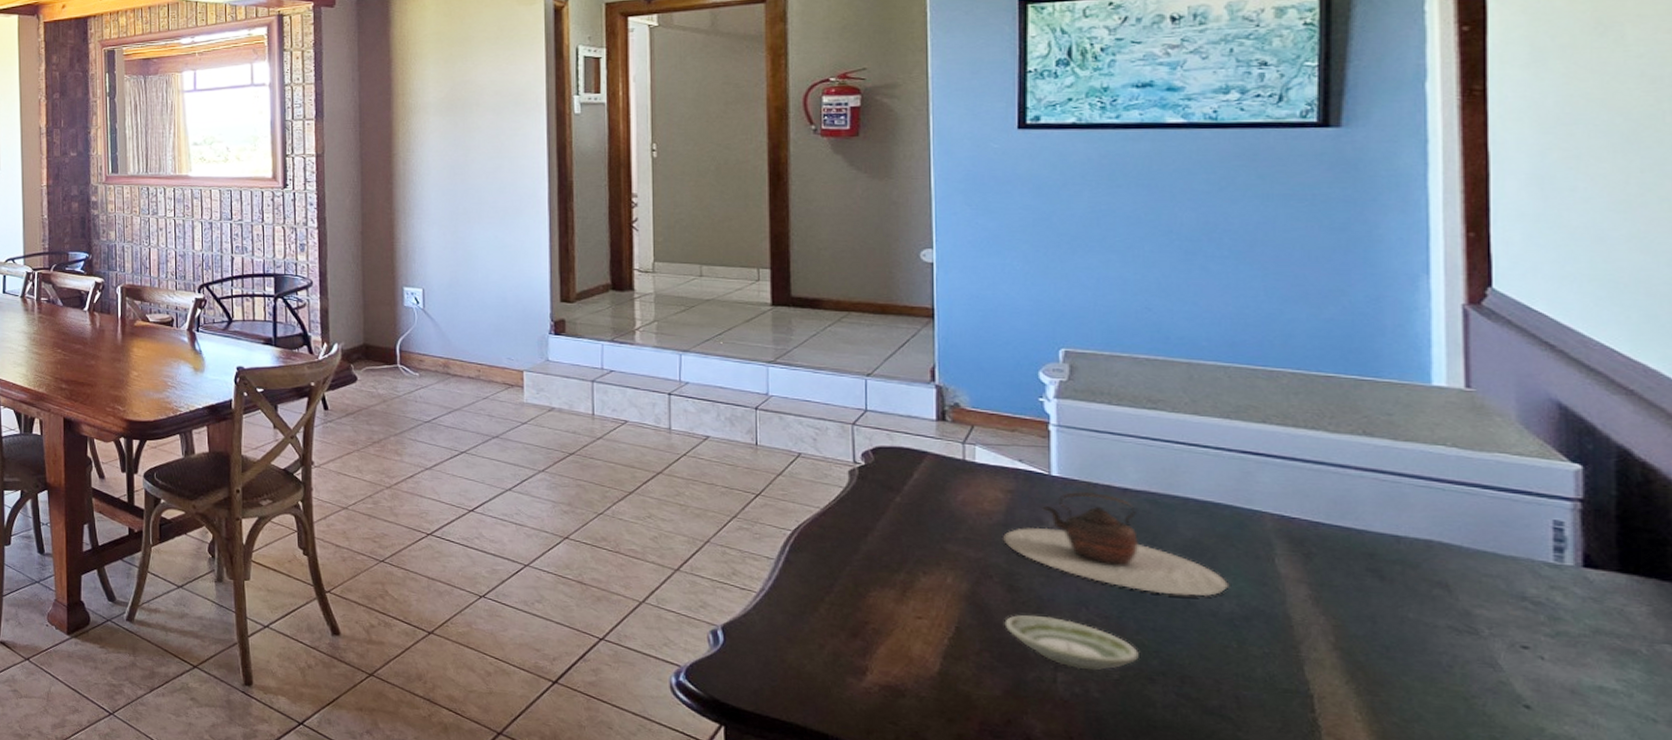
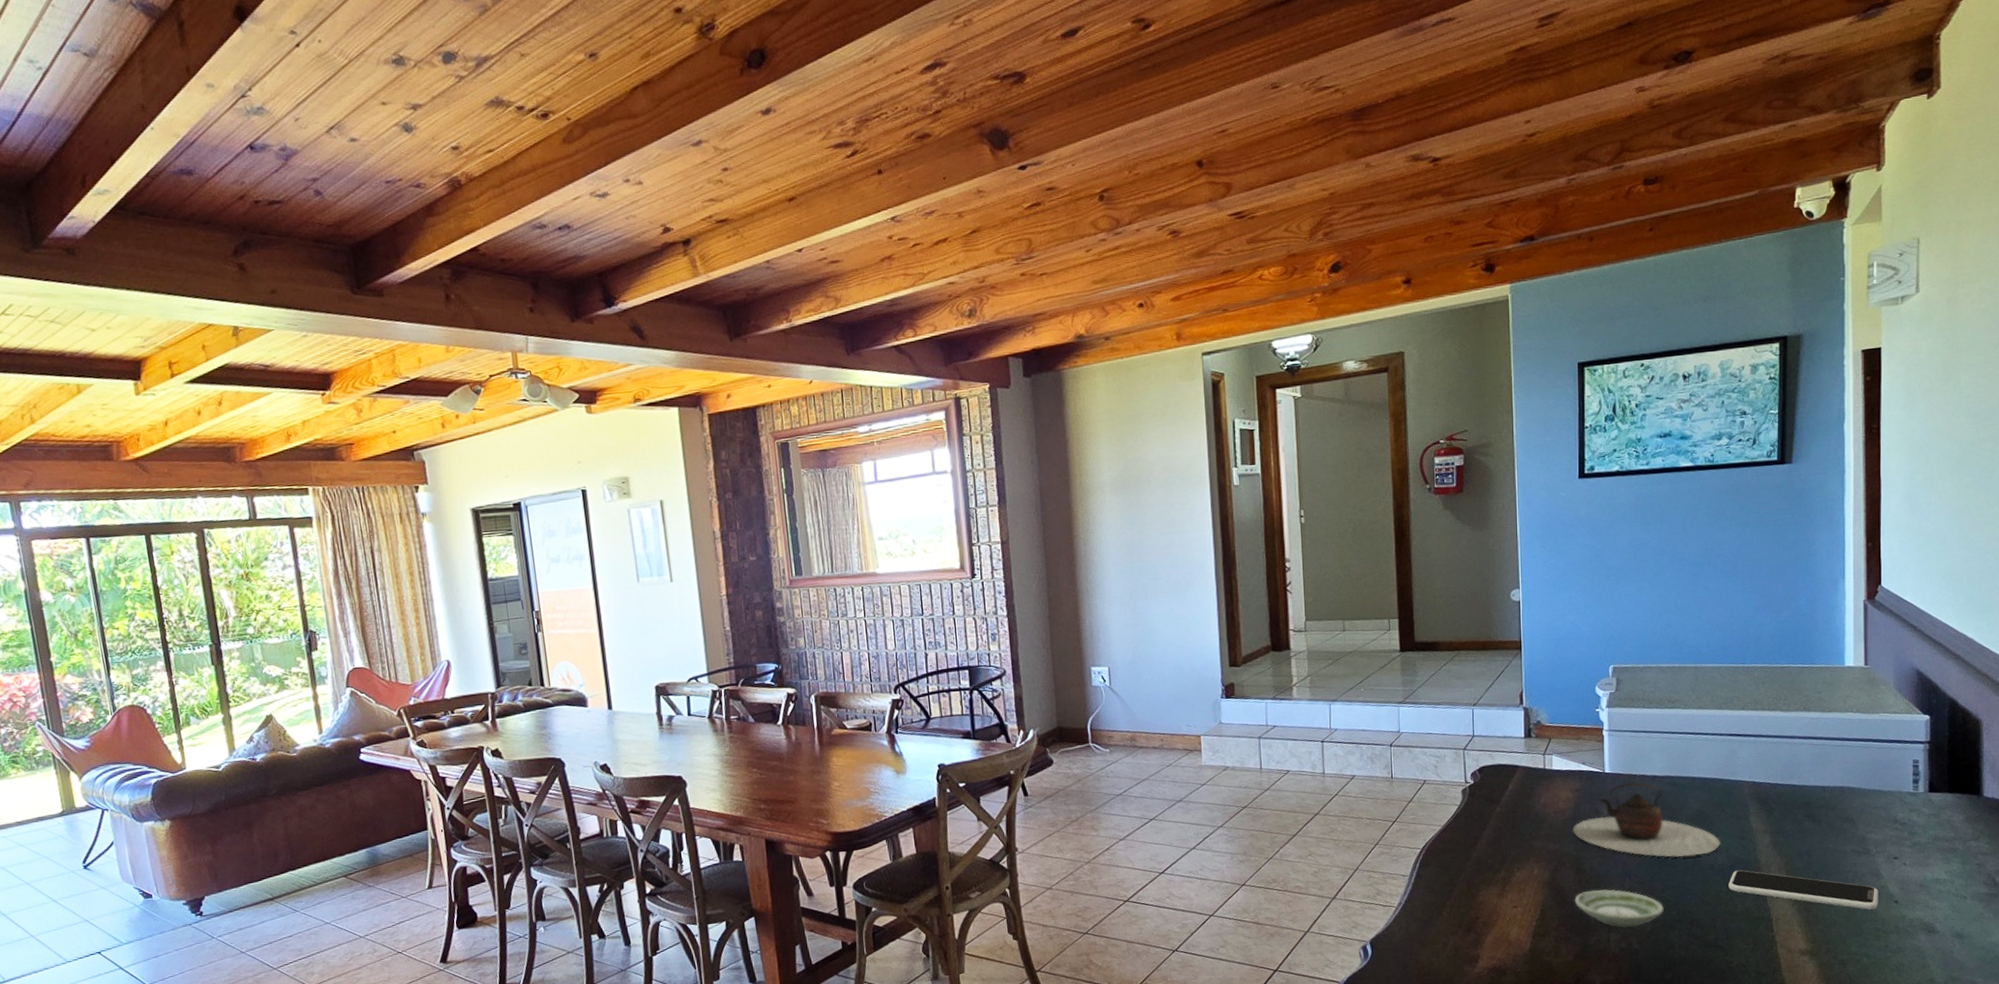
smartphone: none [1241,624,1495,710] -> present [1728,870,1879,910]

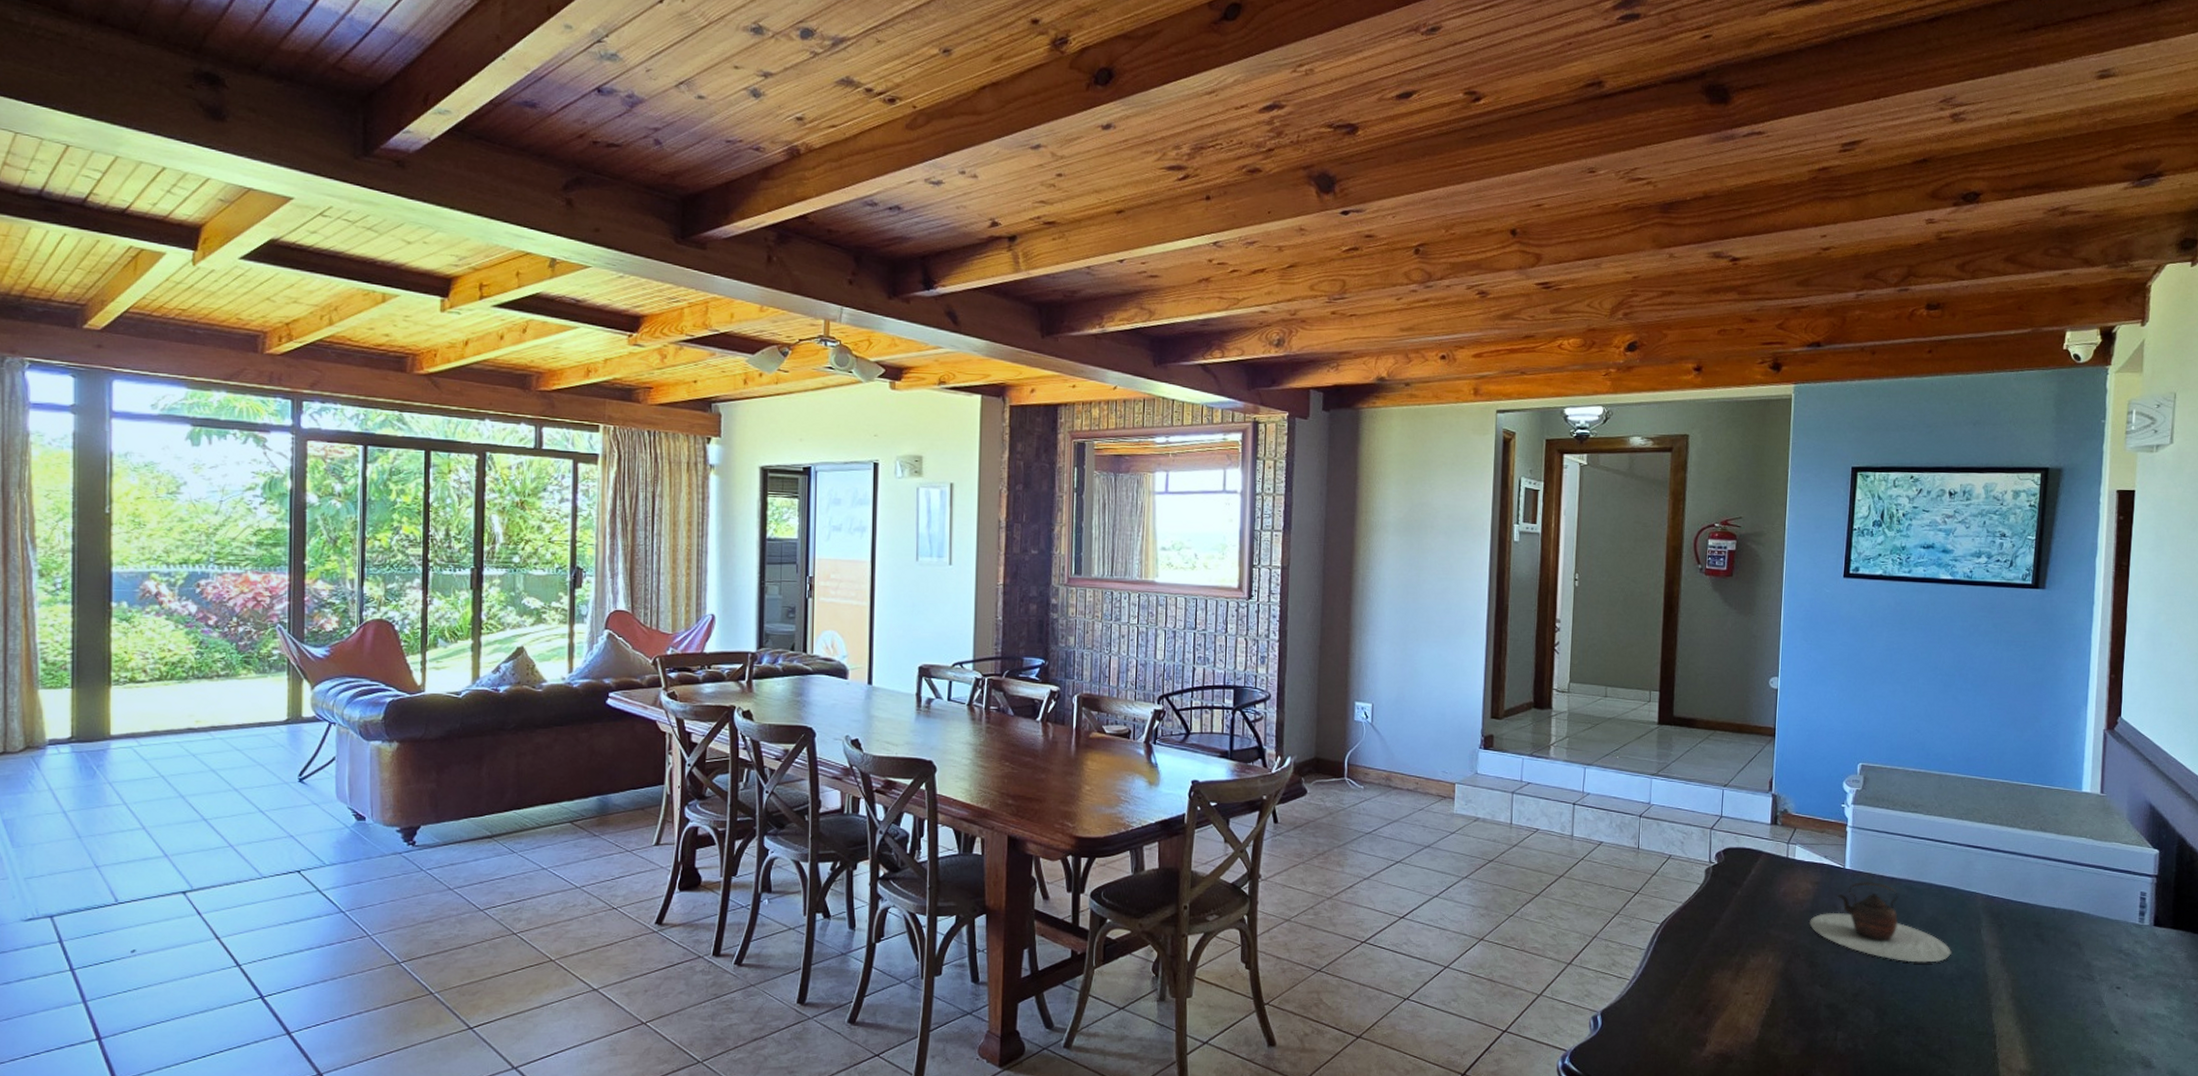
saucer: present [1574,889,1664,928] -> none [1805,985,1892,1028]
smartphone: present [1728,870,1879,910] -> none [1956,983,2100,1037]

